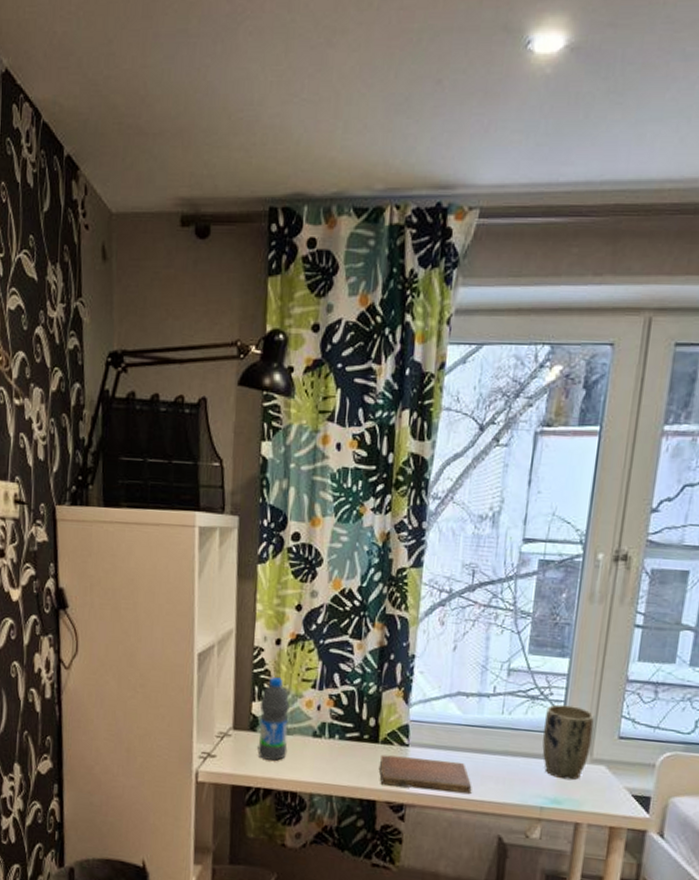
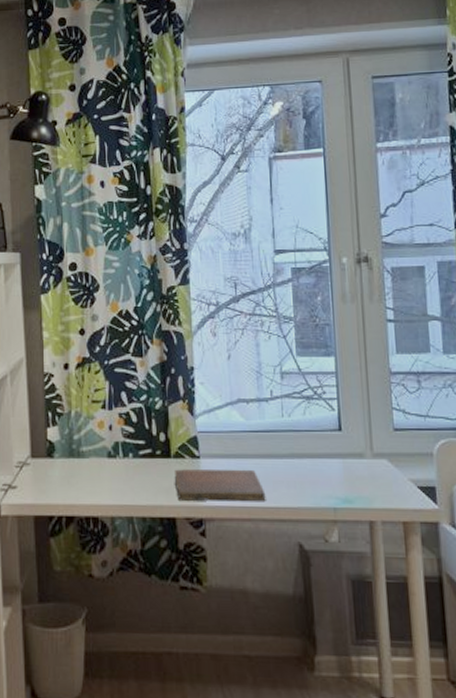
water bottle: present [257,677,290,761] -> none [54,401,85,486]
plant pot: present [542,704,595,781] -> none [322,402,370,477]

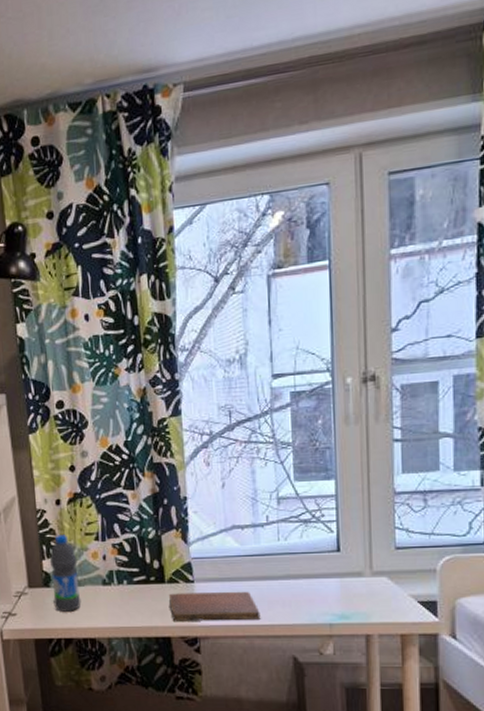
water bottle: none [54,401,85,486] -> present [49,535,82,612]

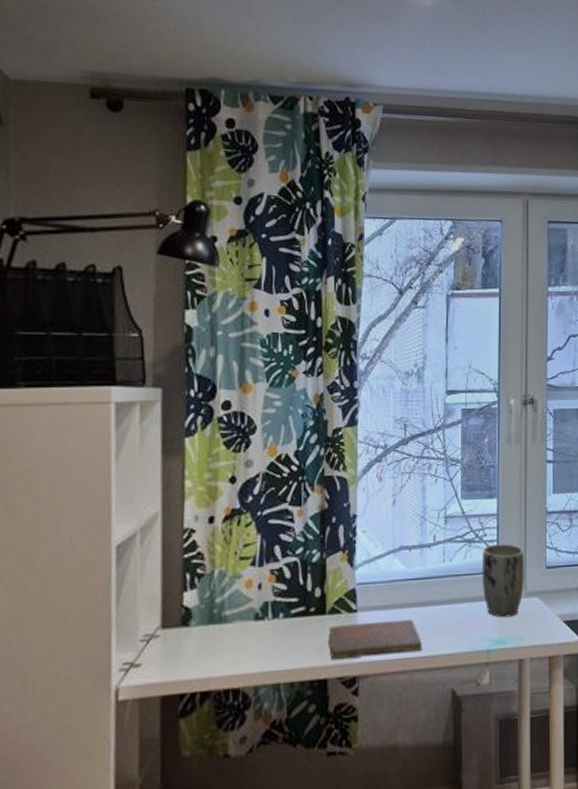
water bottle: present [49,535,82,612] -> none [191,559,227,657]
plant pot: none [320,524,370,595] -> present [481,543,524,618]

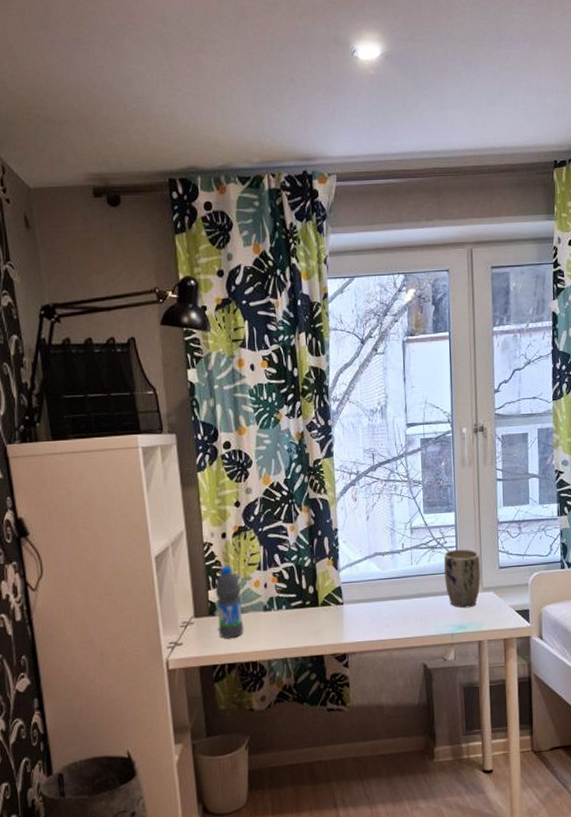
water bottle: none [191,559,227,657] -> present [215,566,244,638]
notebook: present [328,619,422,660] -> none [321,609,398,640]

